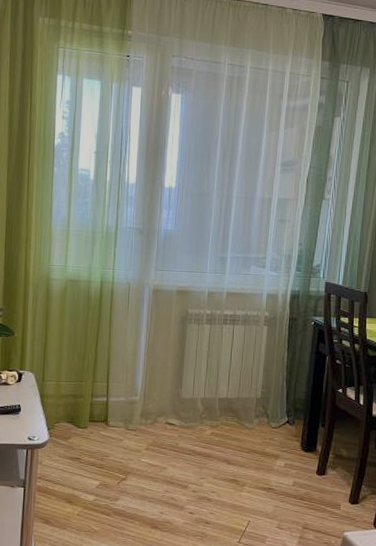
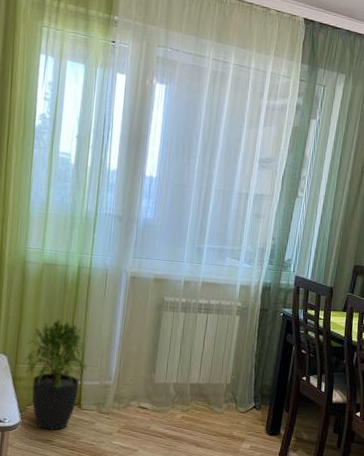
potted plant: none [51,334,114,448] -> present [24,318,88,431]

